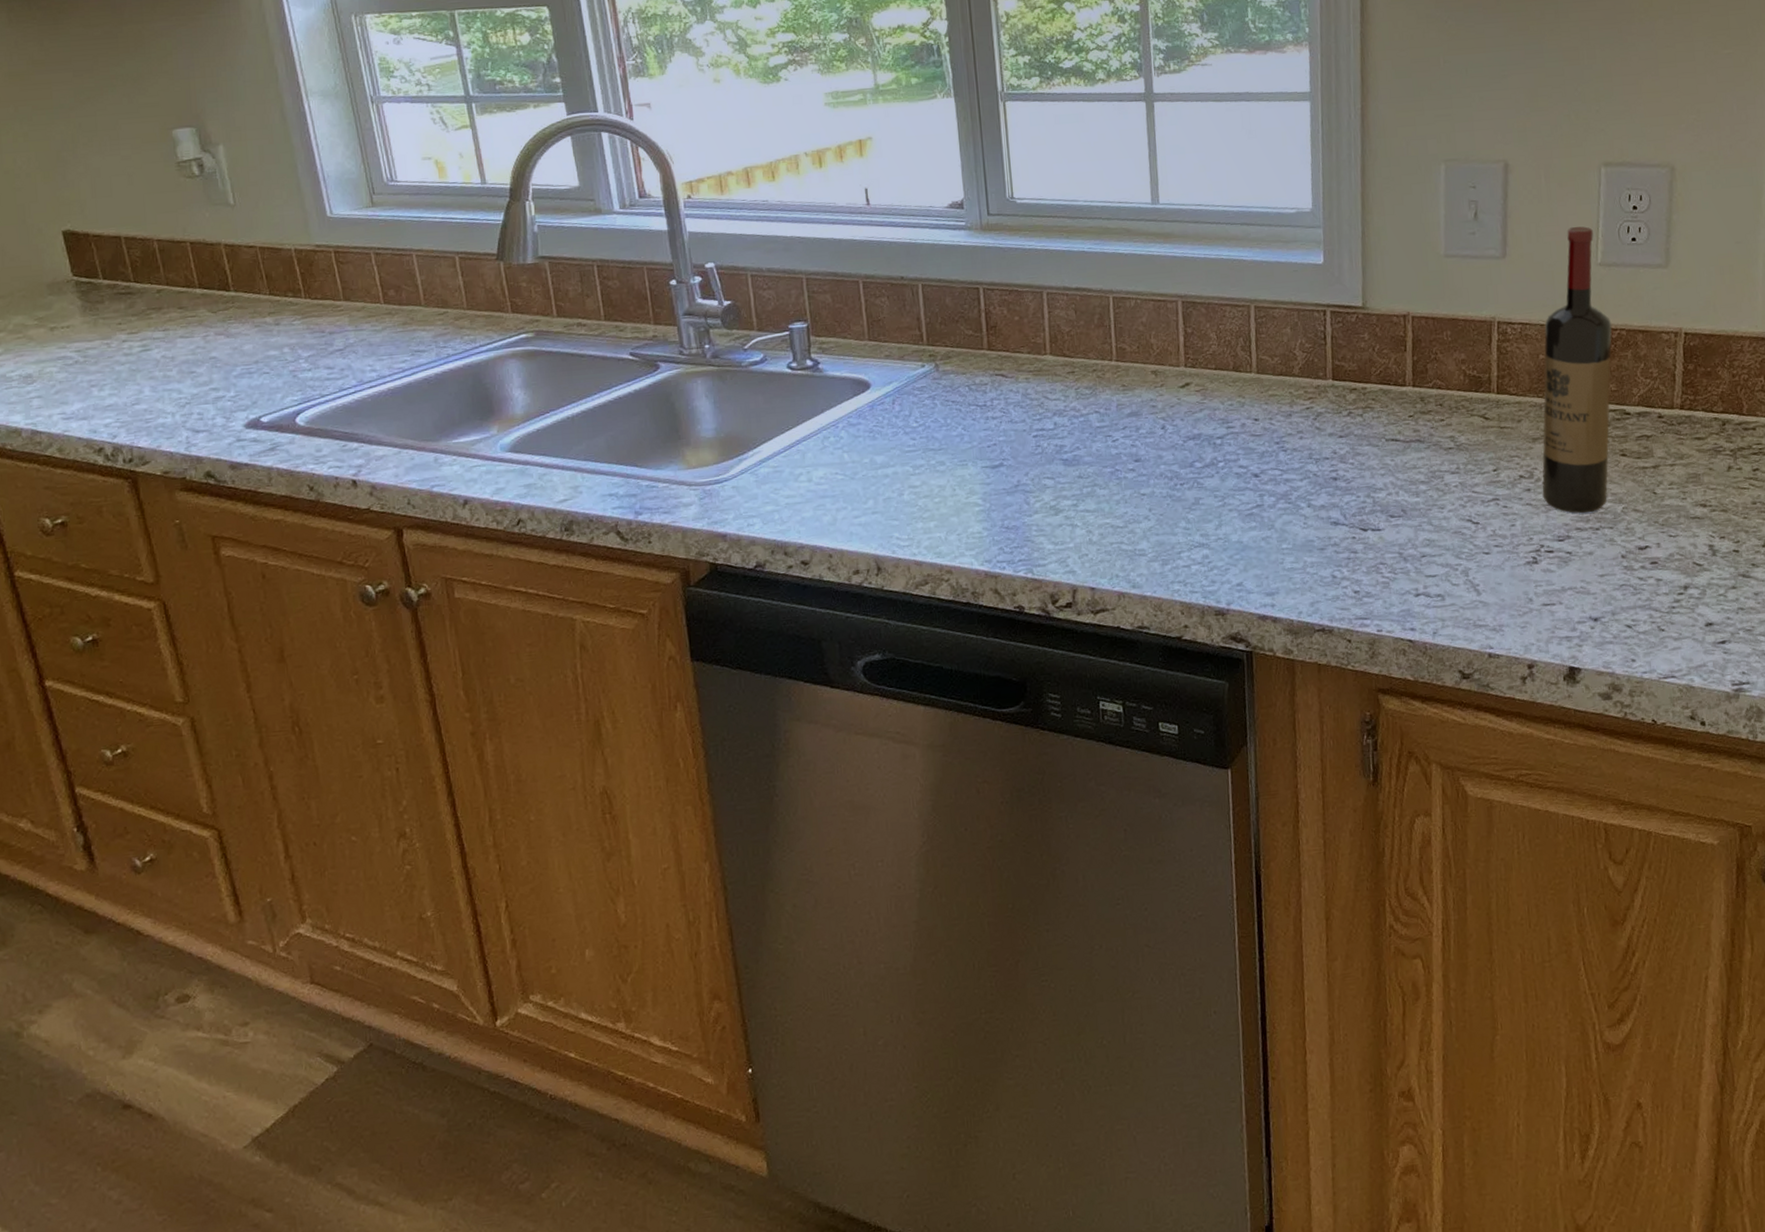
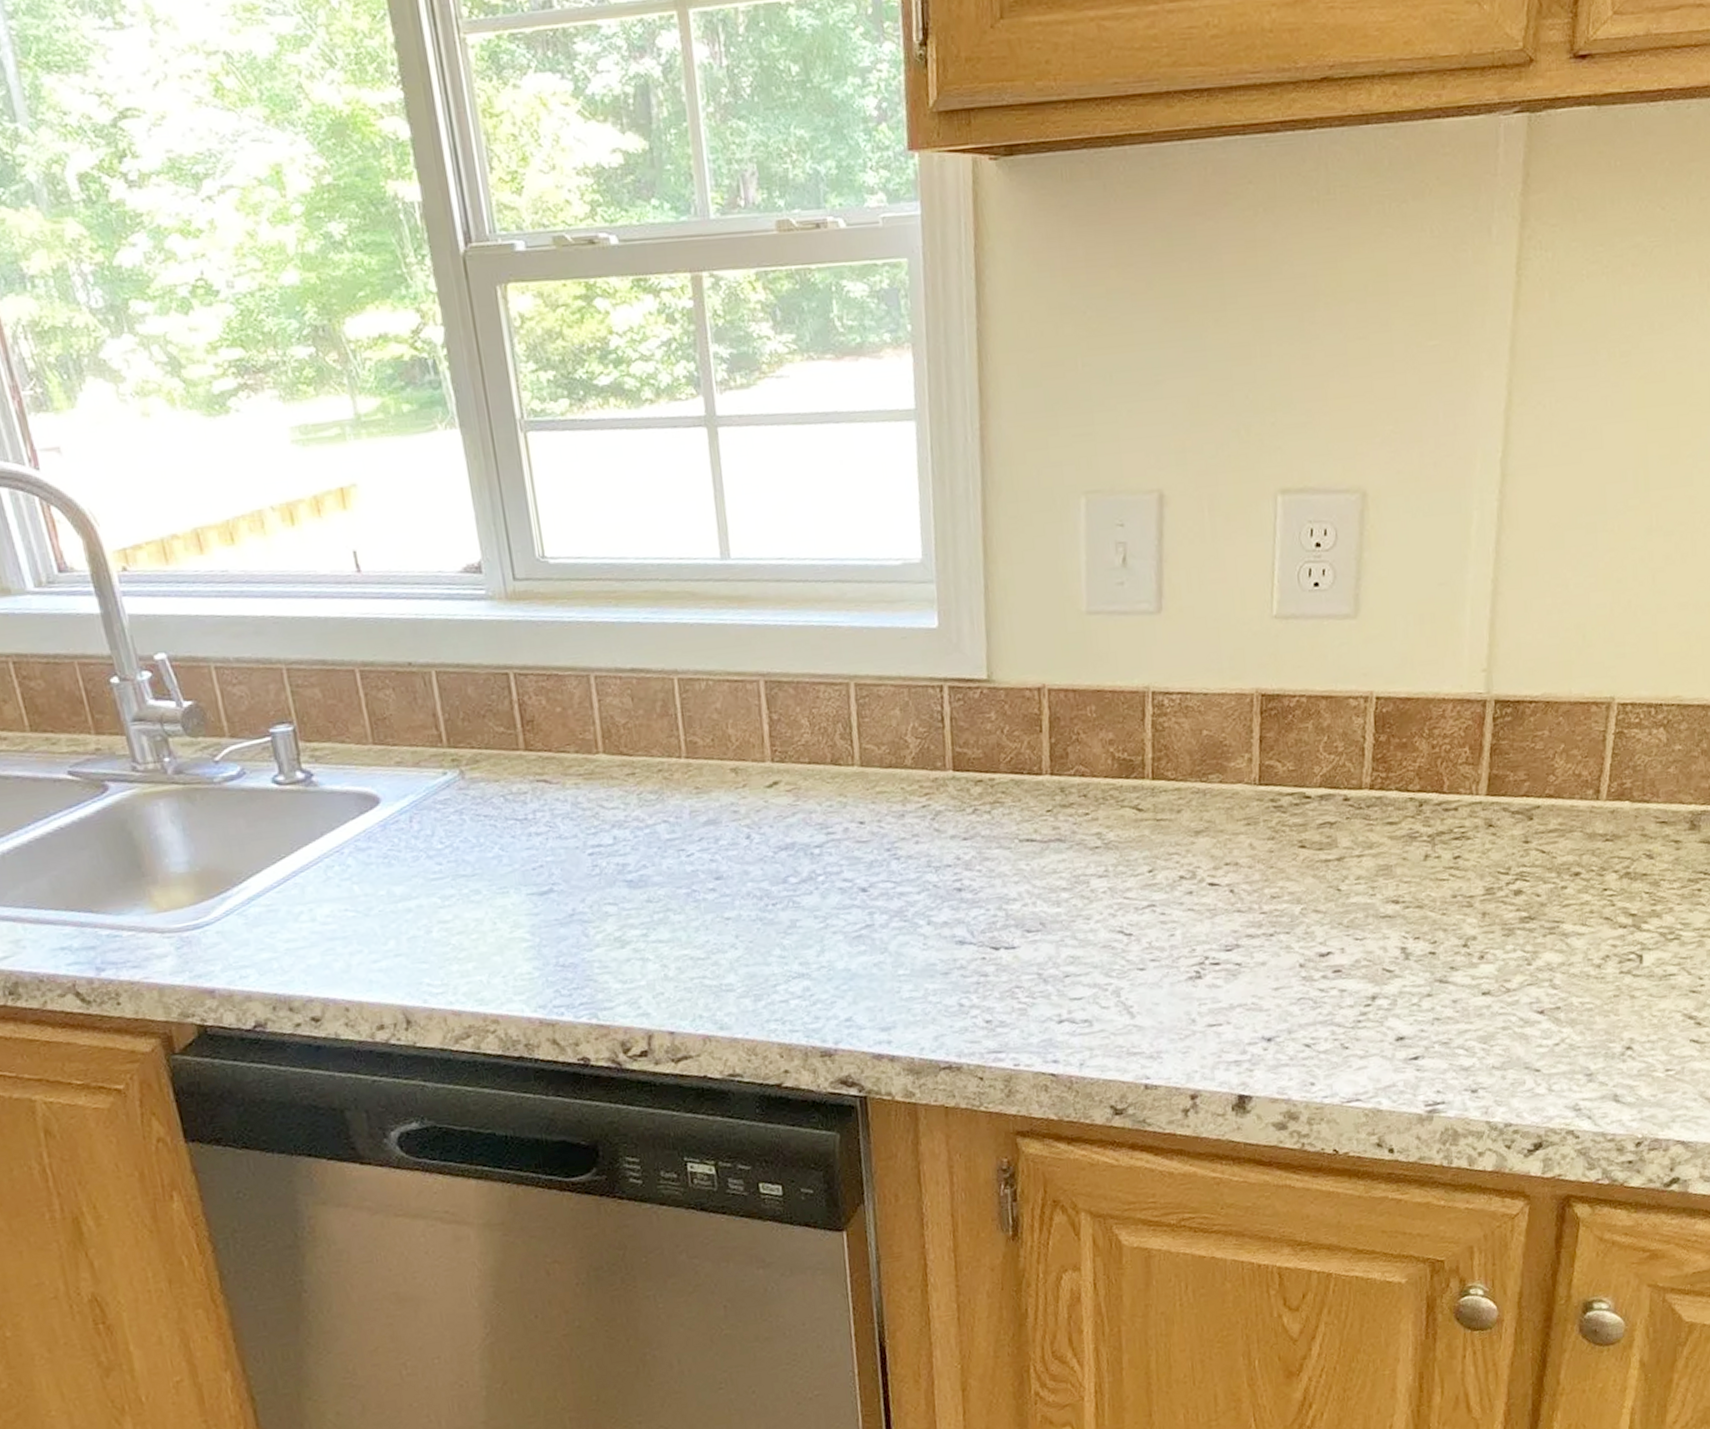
wine bottle: present [1542,226,1612,514] -> none [1206,570,1290,918]

